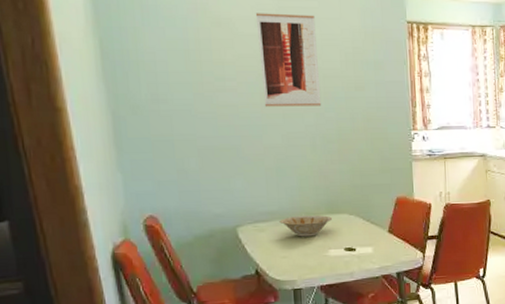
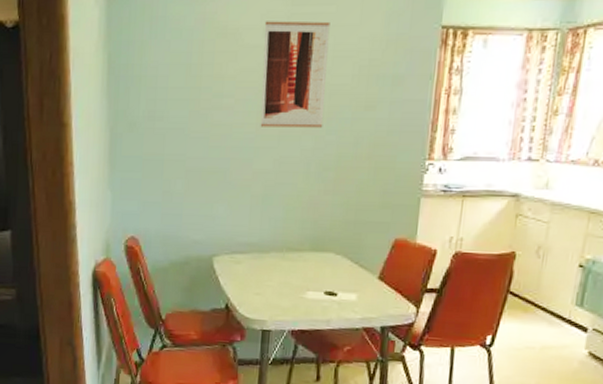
bowl: present [279,215,332,237] -> none [257,249,315,275]

